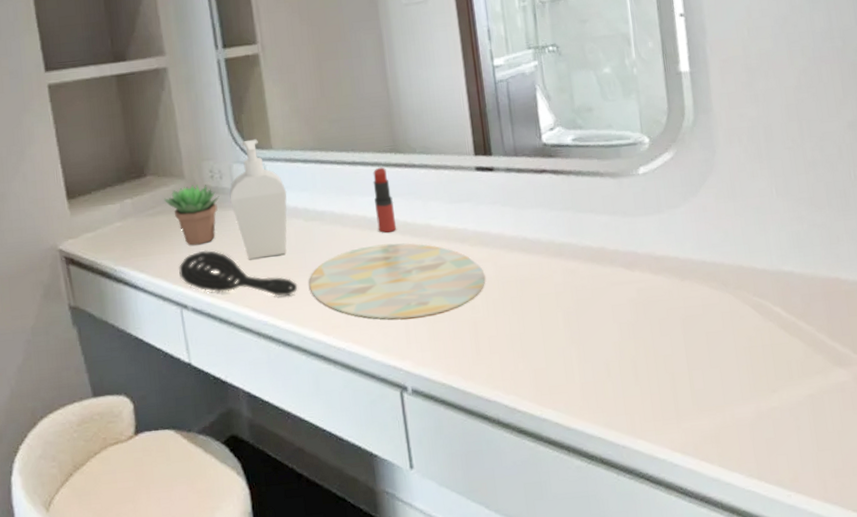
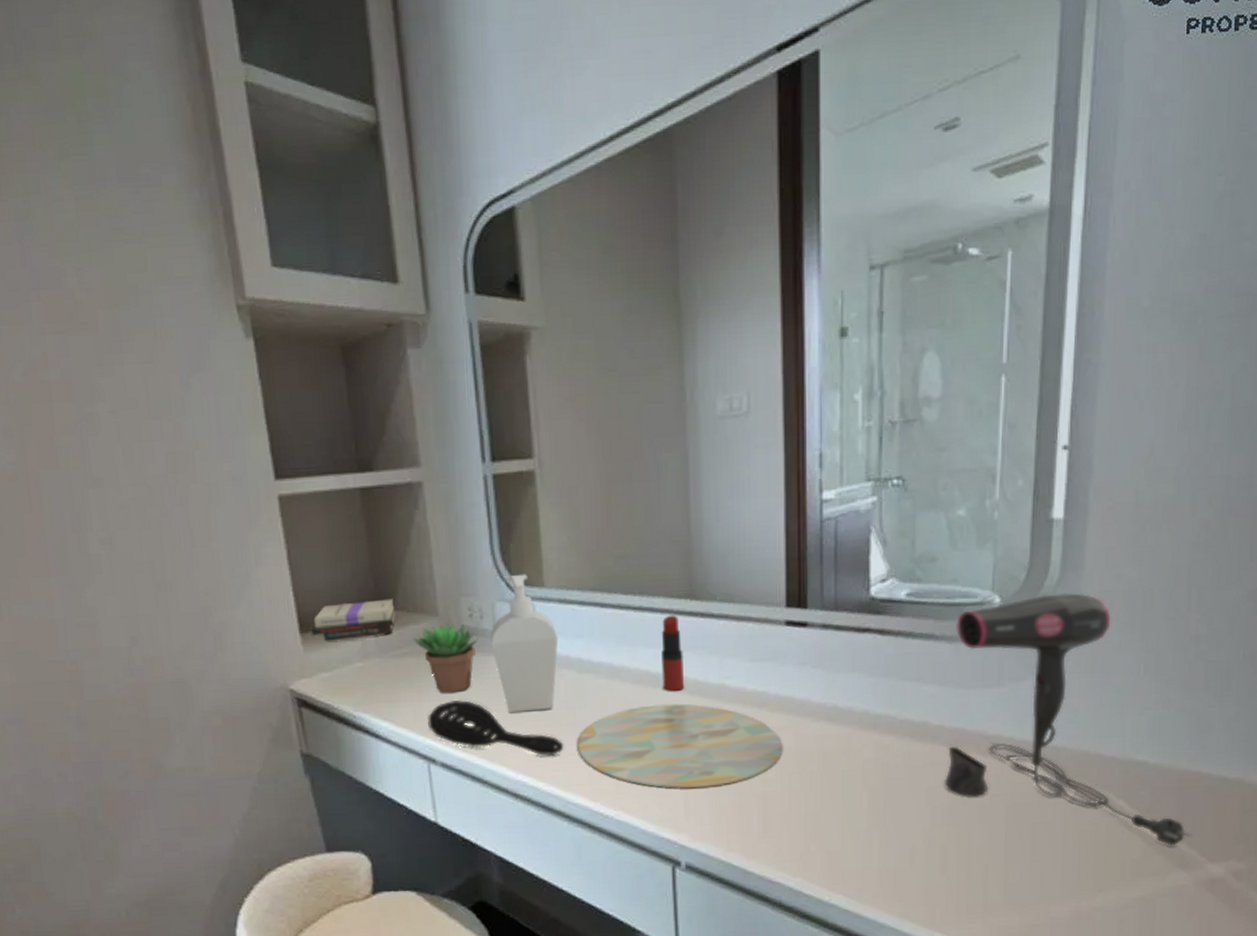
books: none [77,166,149,206] -> present [312,599,396,642]
hair dryer: none [616,131,844,346] -> present [943,593,1194,846]

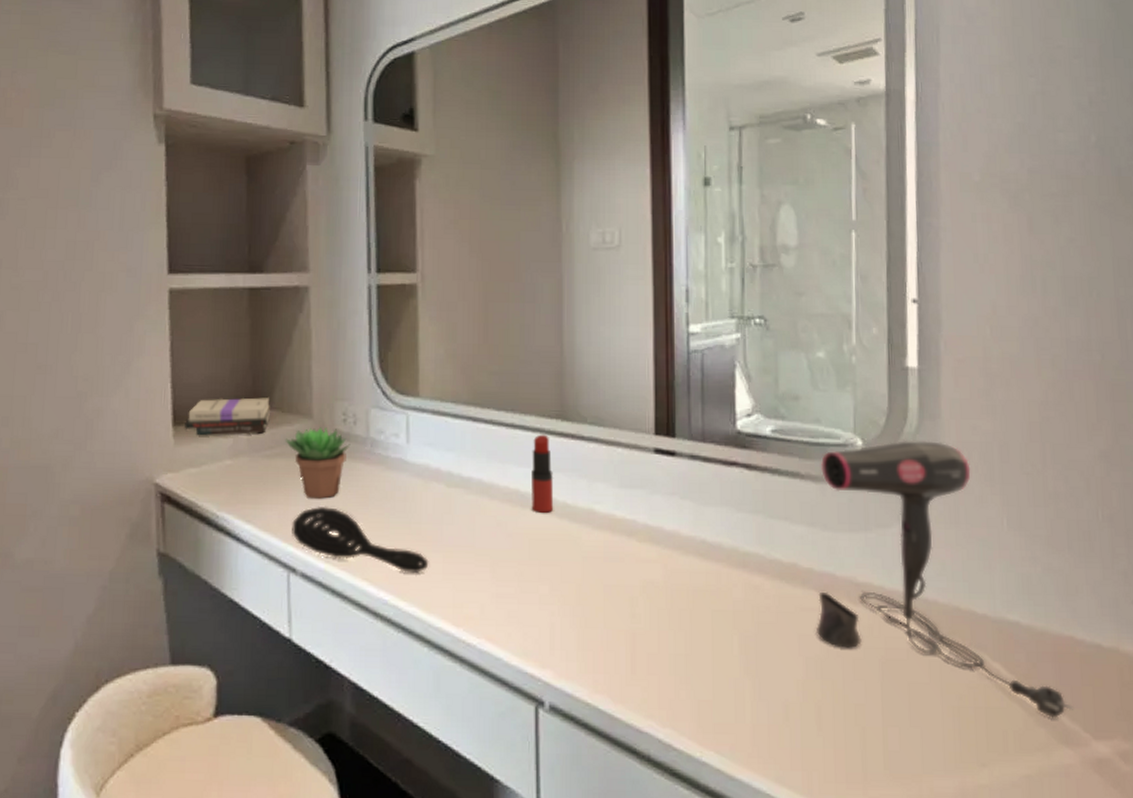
soap bottle: present [490,574,559,712] -> none [362,382,430,524]
decorative tray: present [577,703,783,788] -> none [442,526,652,619]

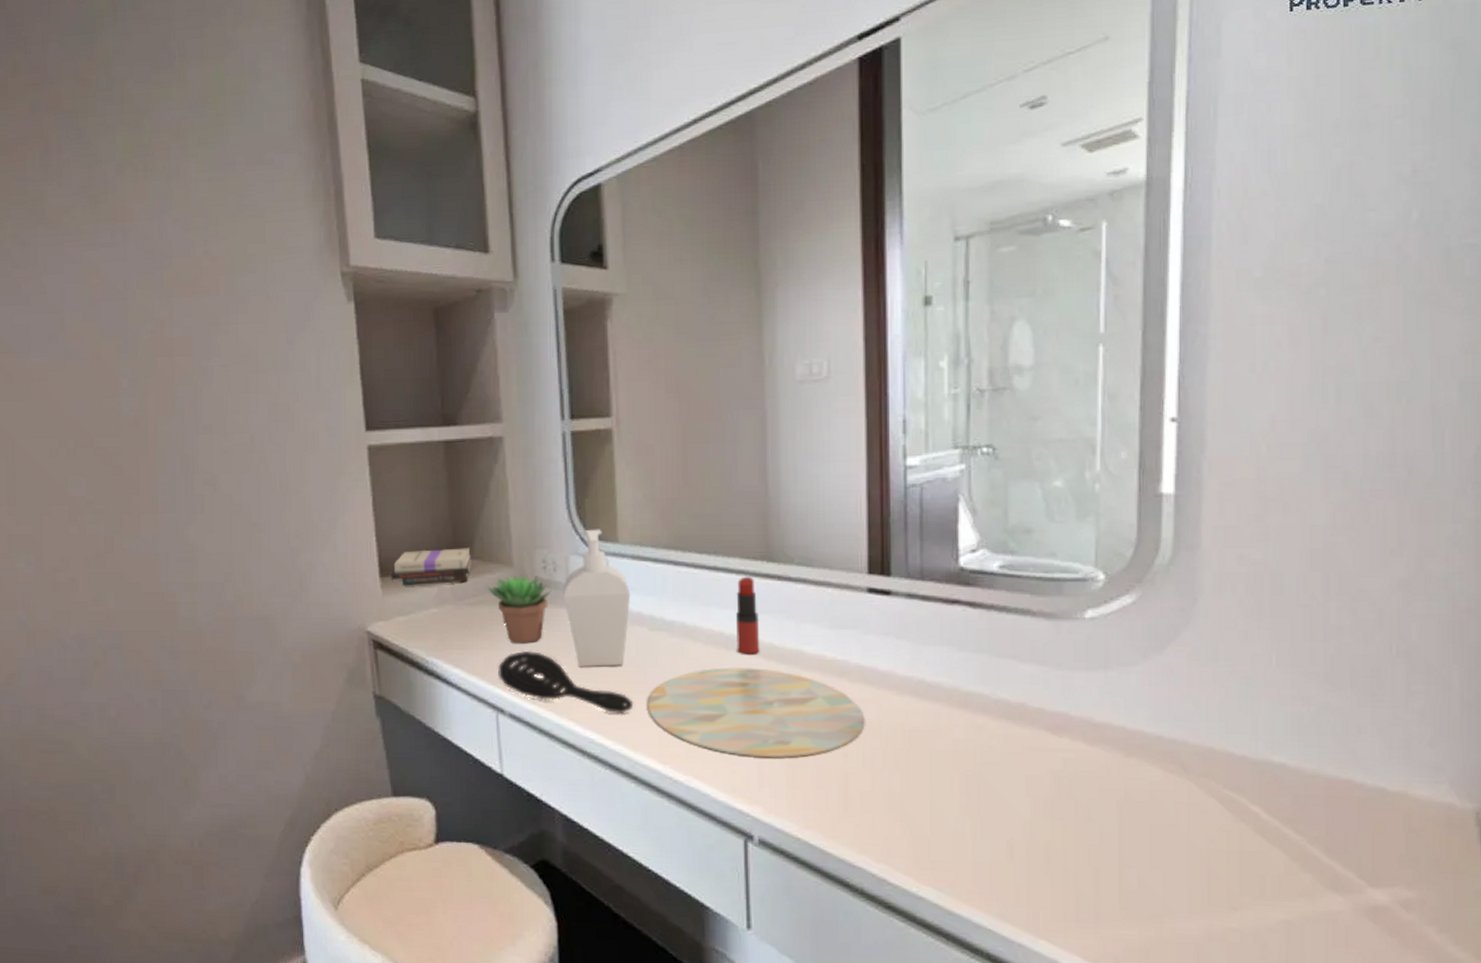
soap bottle: none [362,382,430,524] -> present [563,529,631,667]
decorative tray: none [442,526,652,619] -> present [647,667,865,758]
hair dryer: present [815,441,1074,719] -> none [1045,573,1348,864]

